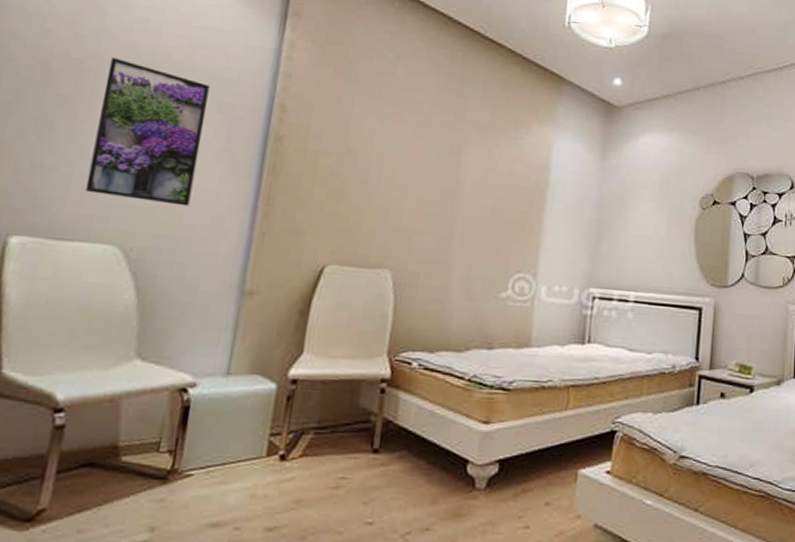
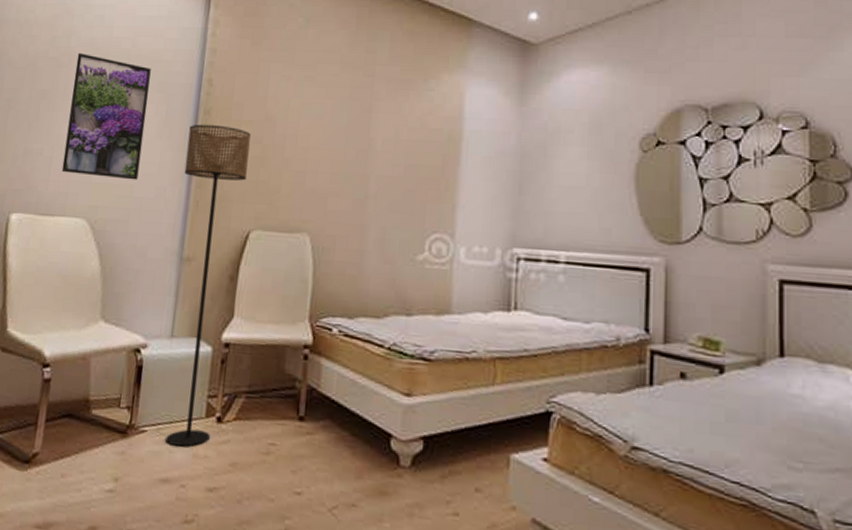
floor lamp: none [217,151,329,488] -> present [165,124,251,447]

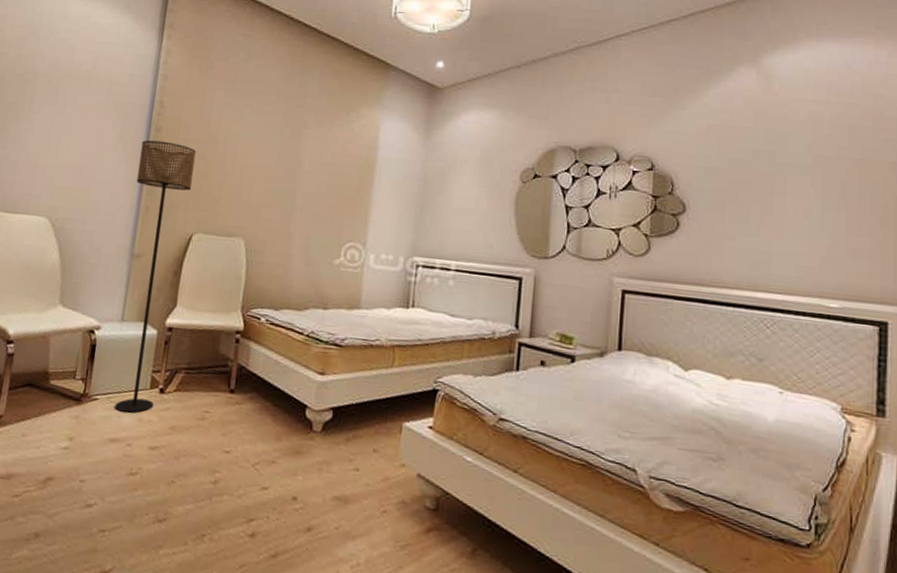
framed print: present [61,52,151,180] -> none [26,70,109,186]

